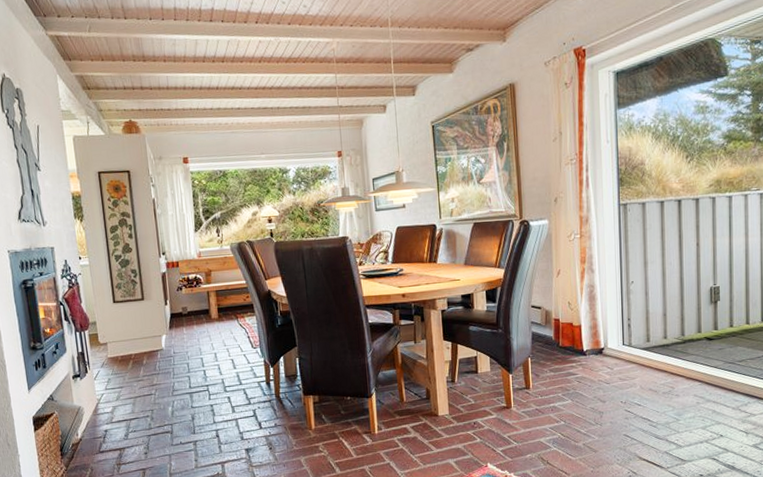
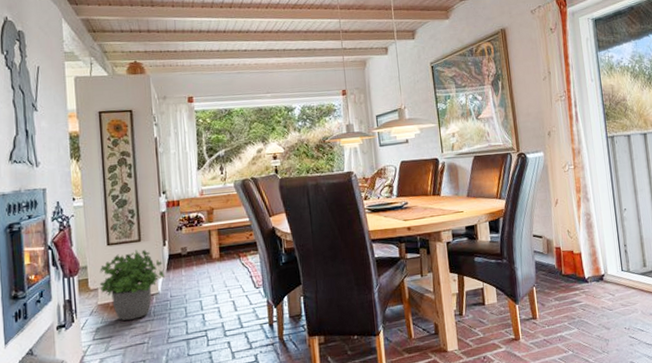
potted plant: none [107,308,168,373] -> present [99,250,165,321]

